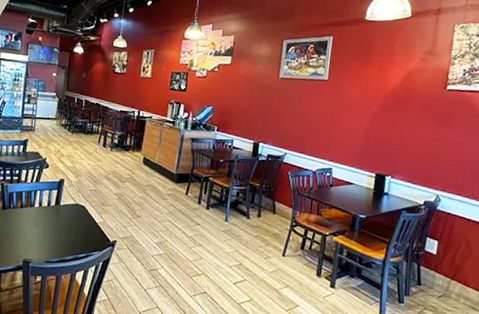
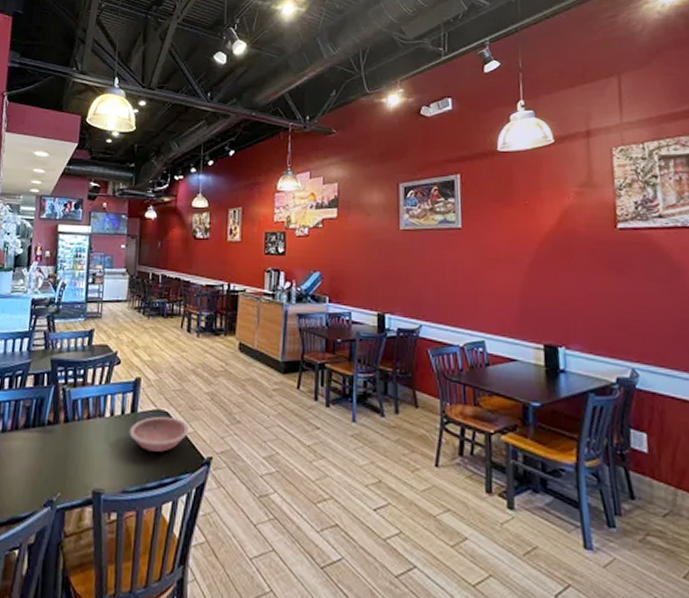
bowl: none [53,208,100,235] -> present [129,416,189,452]

